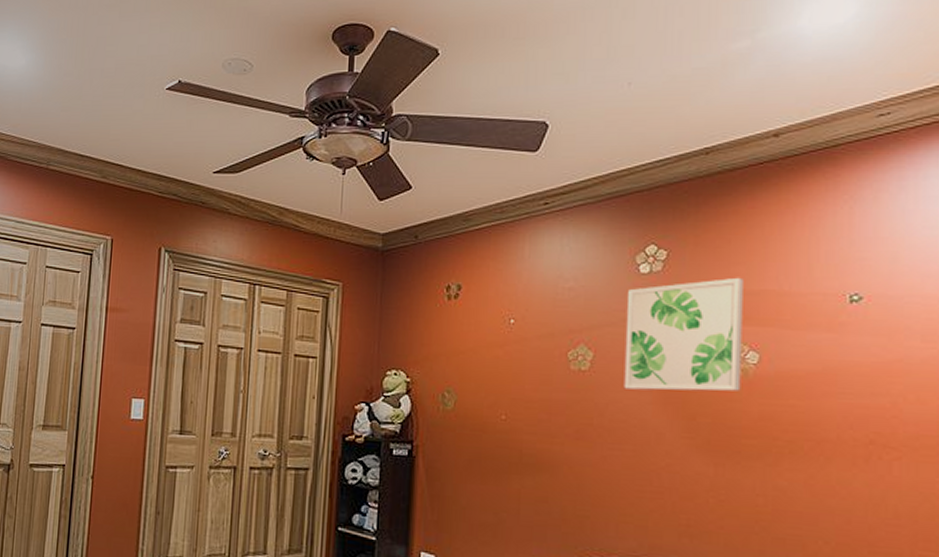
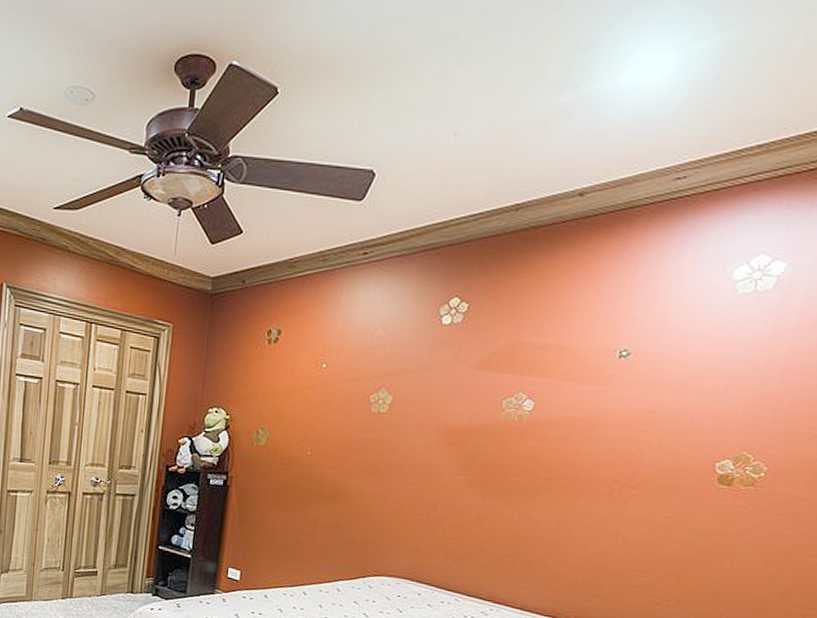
wall art: present [623,277,743,391] -> none [415,331,532,435]

